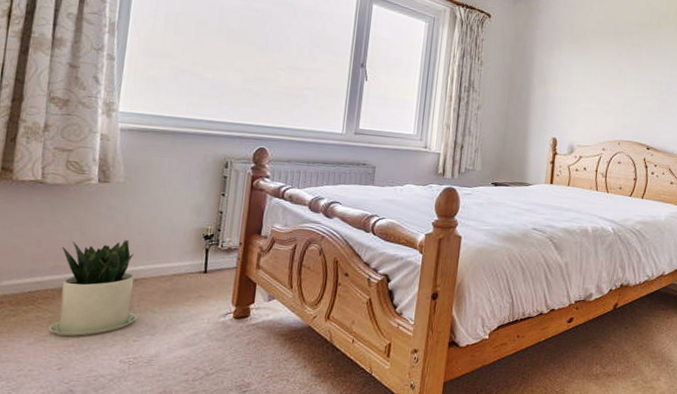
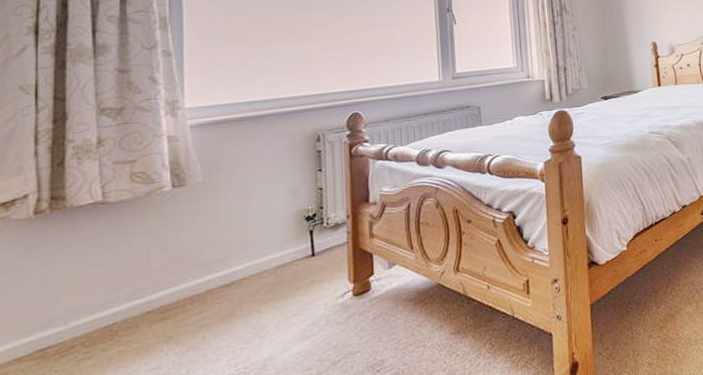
planter: present [49,239,137,336] -> none [136,241,241,367]

